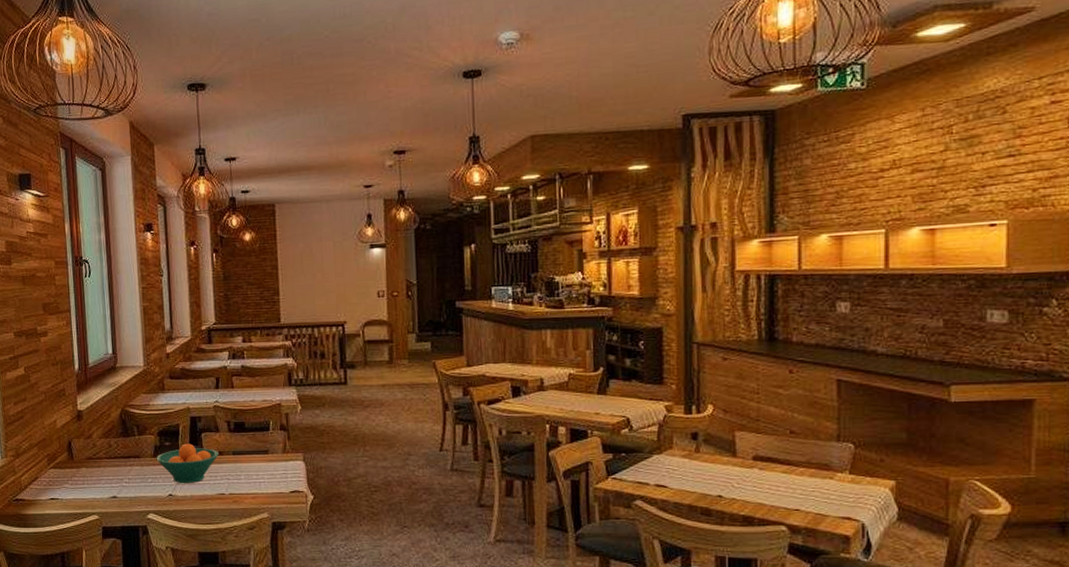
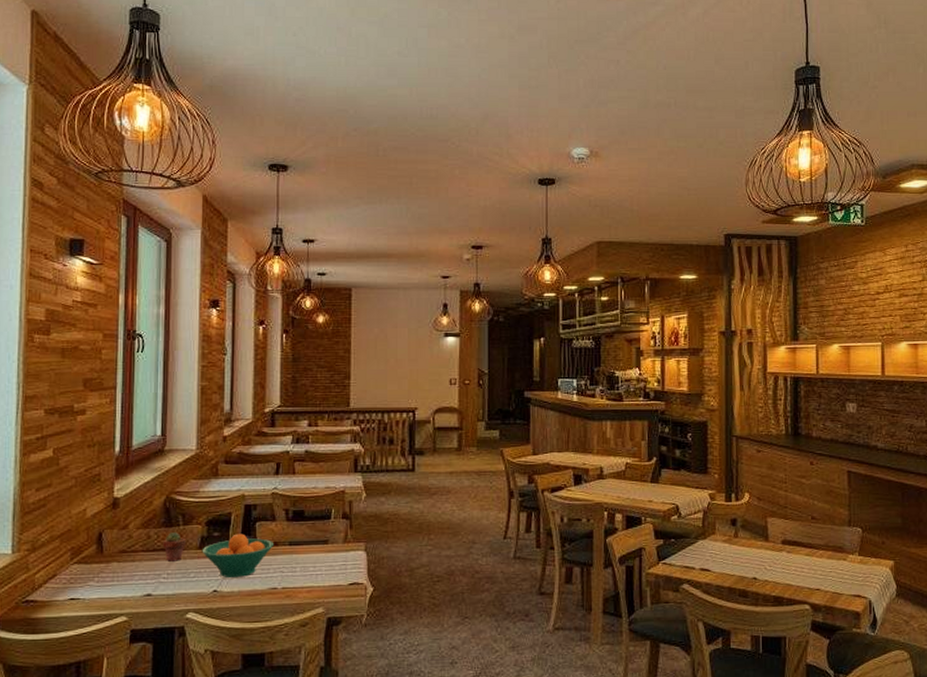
potted succulent: none [122,442,142,468] -> present [163,532,186,561]

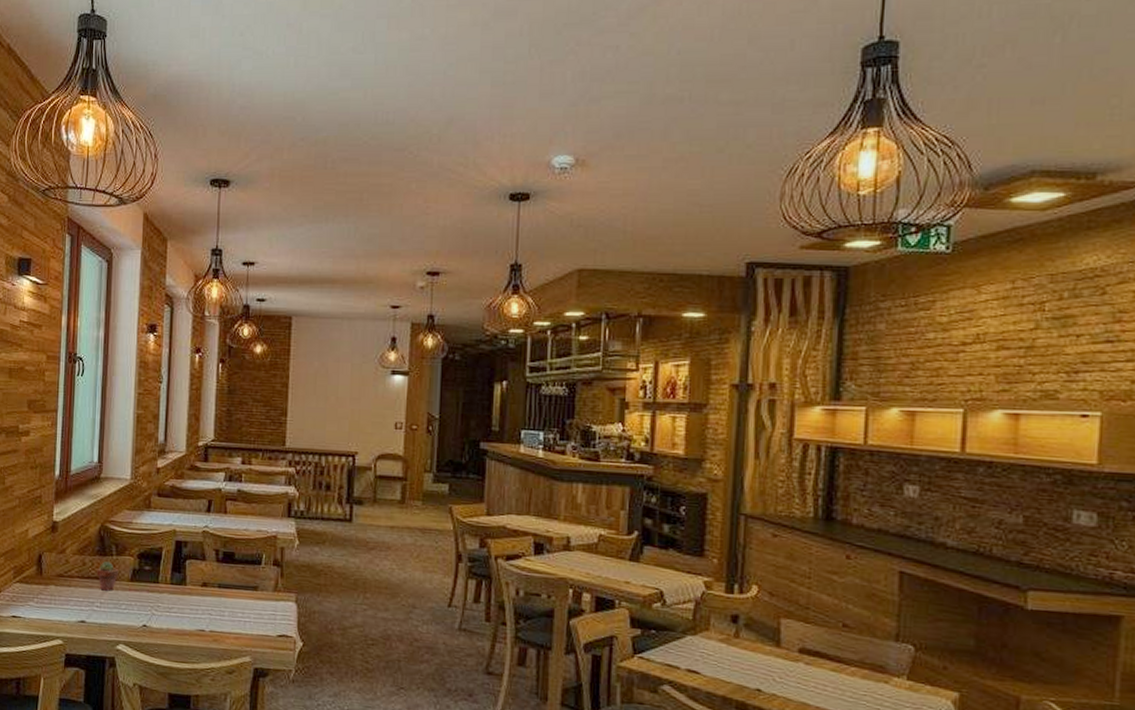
fruit bowl: present [202,533,273,578] -> none [133,570,203,615]

